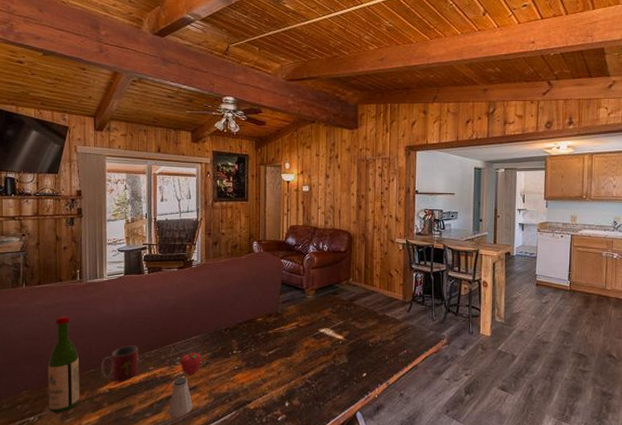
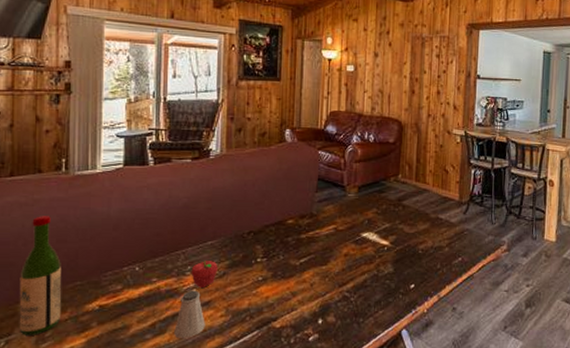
mug: present [100,346,139,381] -> none [89,252,139,296]

